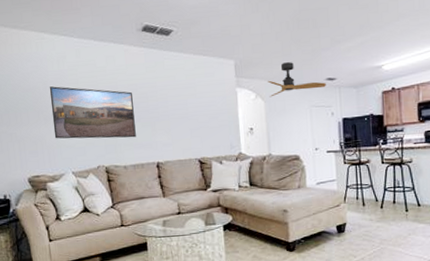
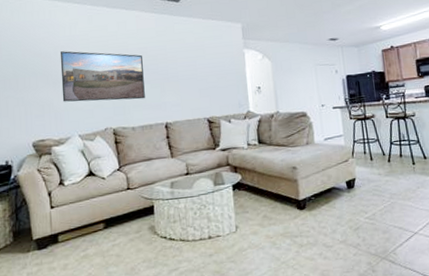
ceiling fan: present [268,62,326,98] -> none [274,24,329,58]

